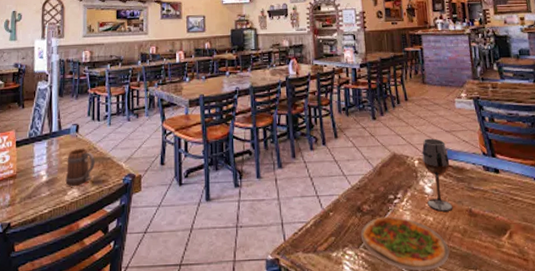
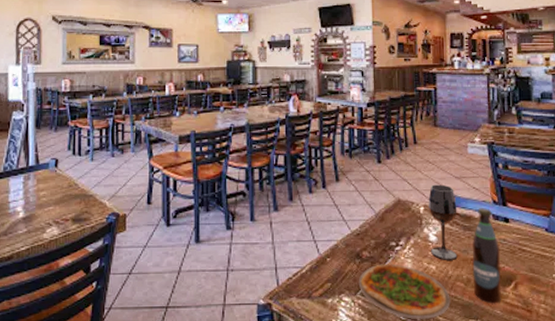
beer mug: present [65,148,95,186] -> none [44,184,76,223]
bottle: none [466,160,498,253] -> present [472,208,501,303]

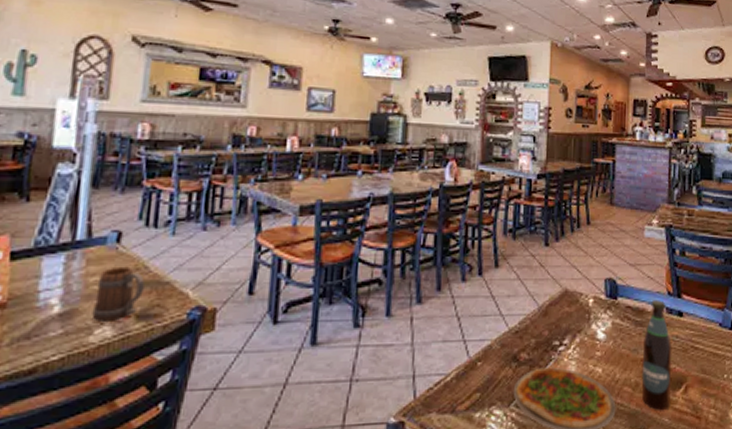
beer mug: none [44,184,76,223] -> present [92,266,145,322]
wine glass: present [428,184,458,260] -> none [598,272,630,361]

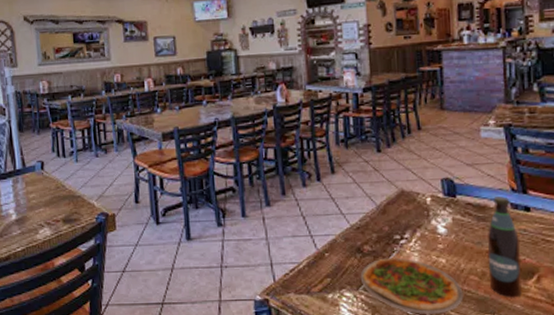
beer mug: present [92,266,145,322] -> none [35,186,65,225]

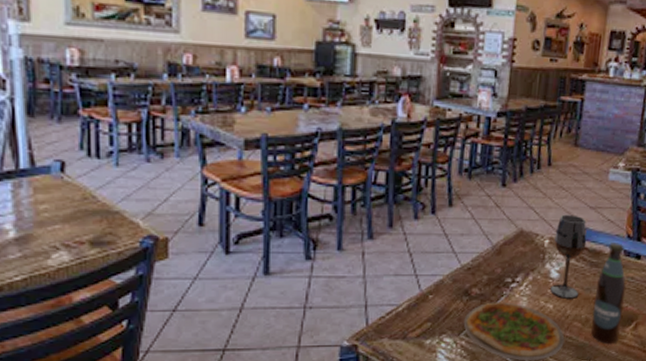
wine glass: none [436,172,471,253] -> present [550,214,587,299]

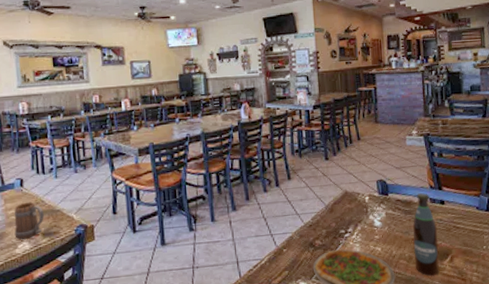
beer mug: none [46,195,94,247] -> present [14,201,44,240]
wine glass: present [550,214,587,299] -> none [372,175,400,242]

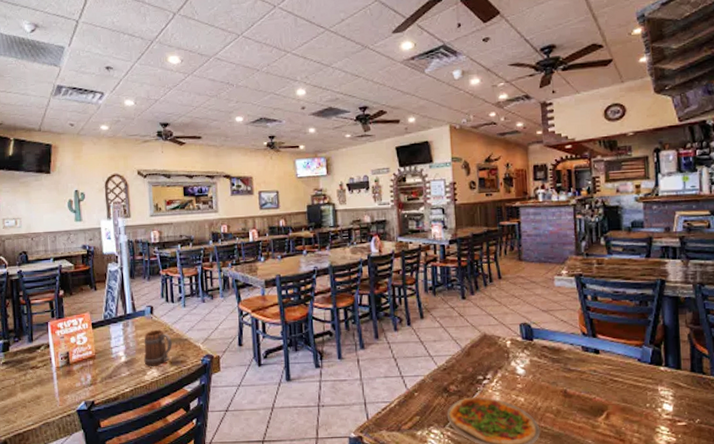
bottle: present [413,193,439,276] -> none [562,340,593,433]

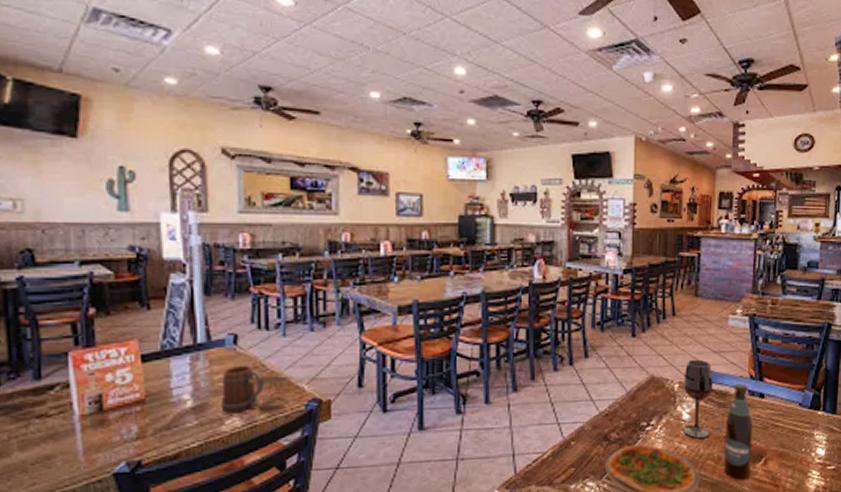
wine glass: none [515,318,547,392] -> present [683,359,713,439]
bottle: none [562,340,593,433] -> present [723,384,753,480]

